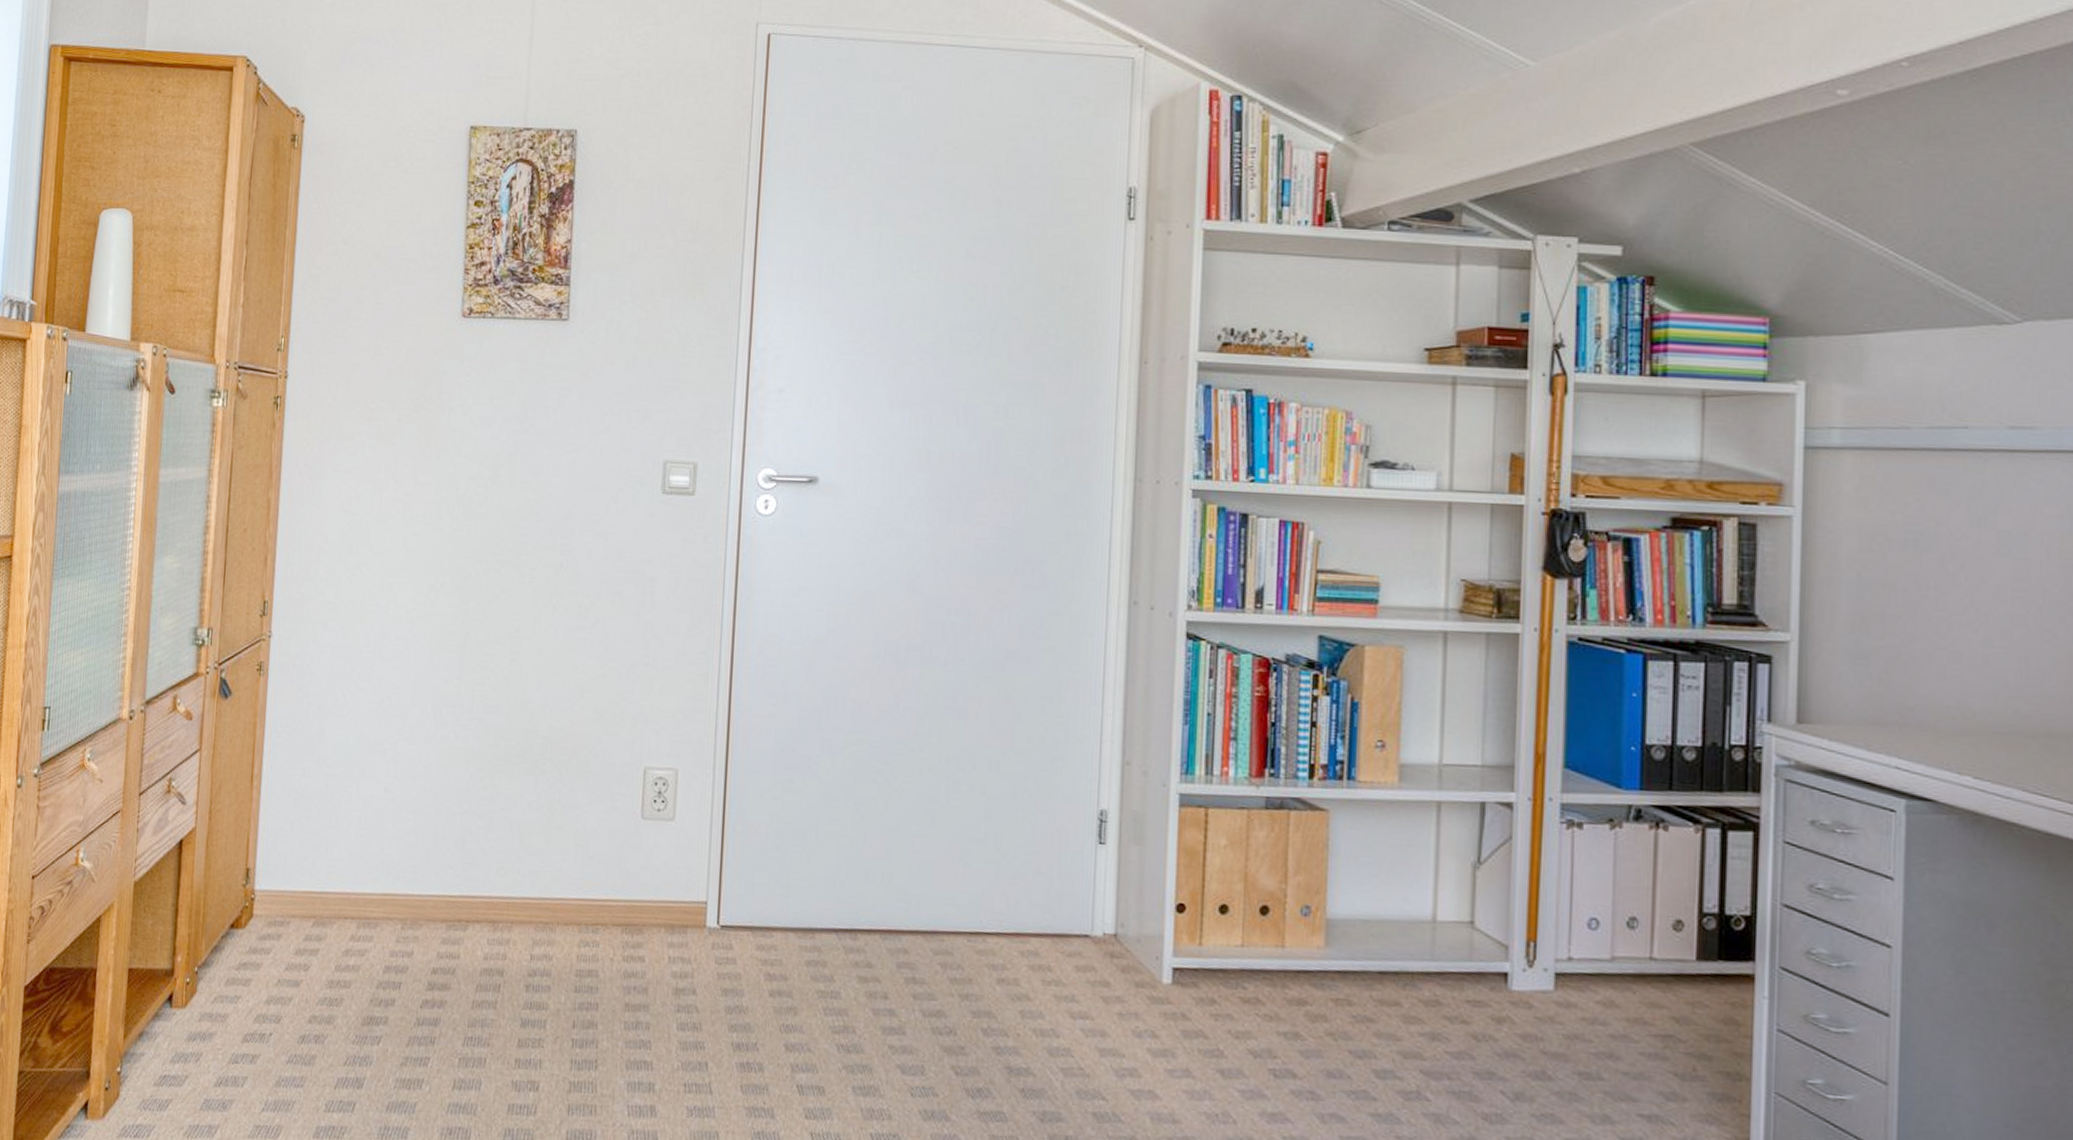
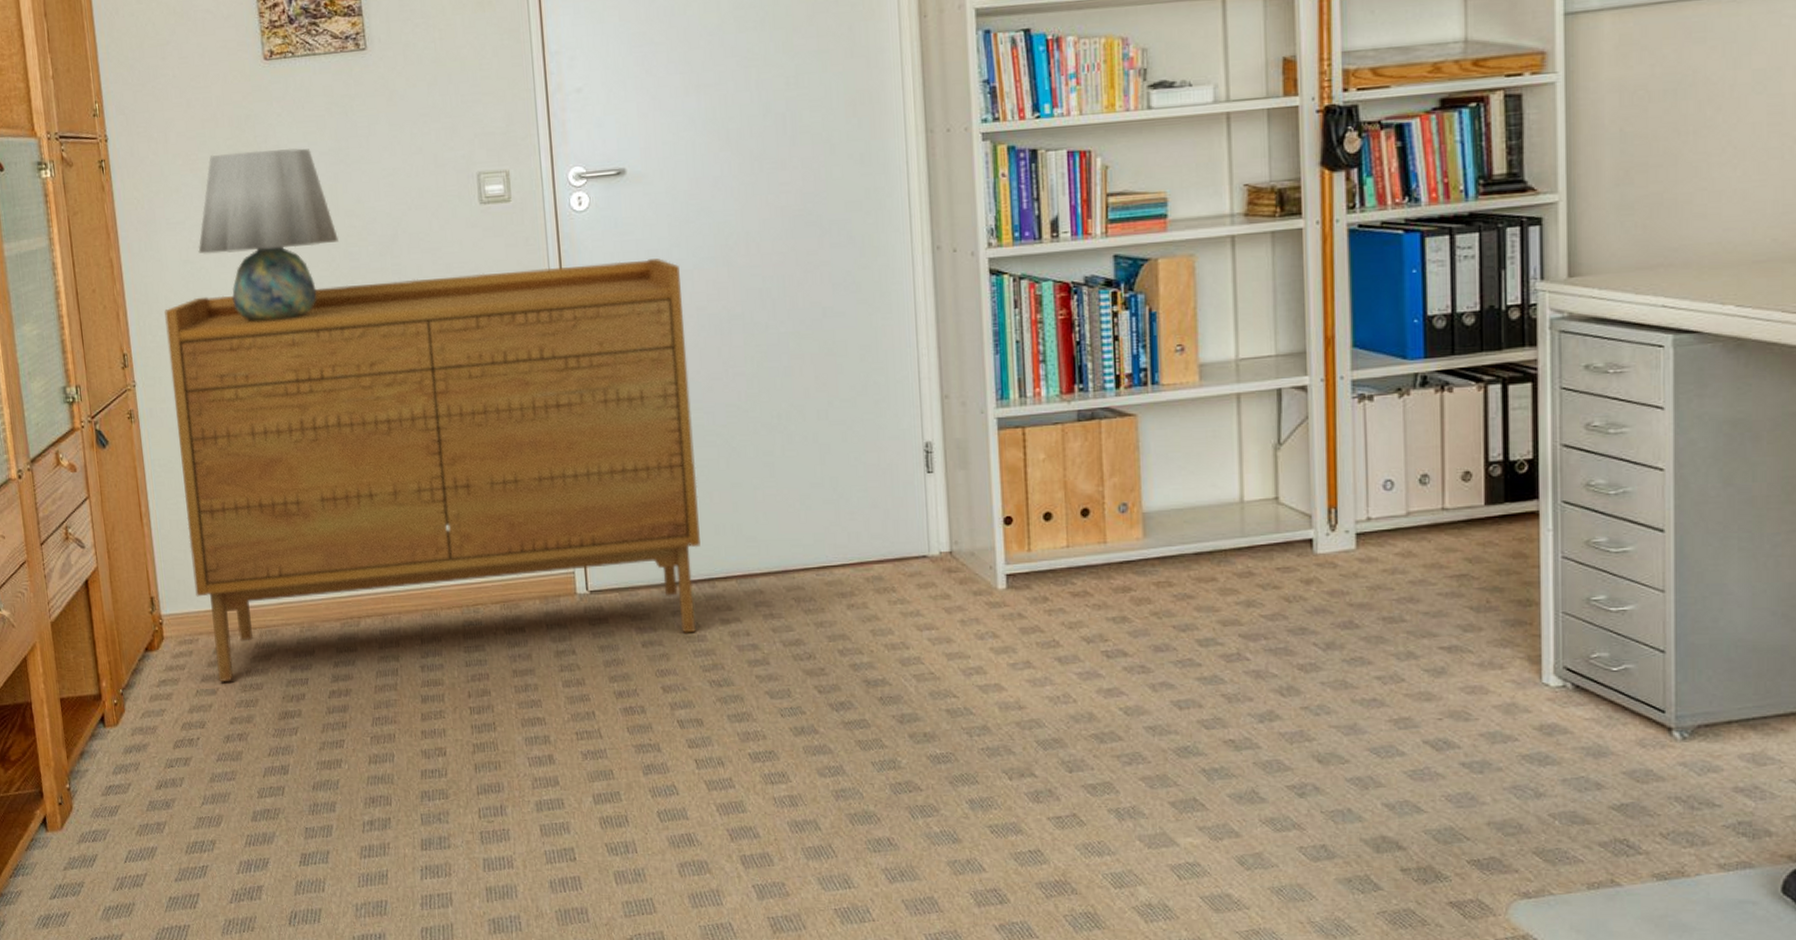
sideboard: none [296,551,861,988] -> present [164,258,701,683]
table lamp: none [361,406,509,588] -> present [198,148,339,322]

